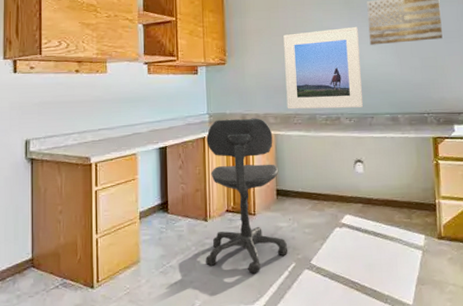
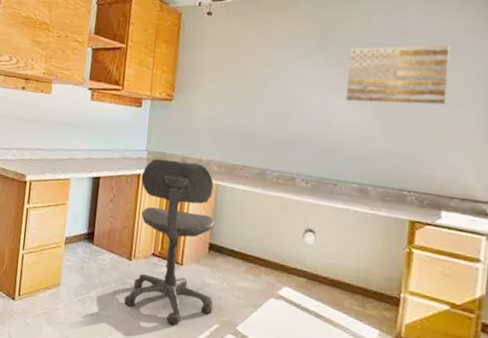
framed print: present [283,26,363,109] -> none [234,76,334,171]

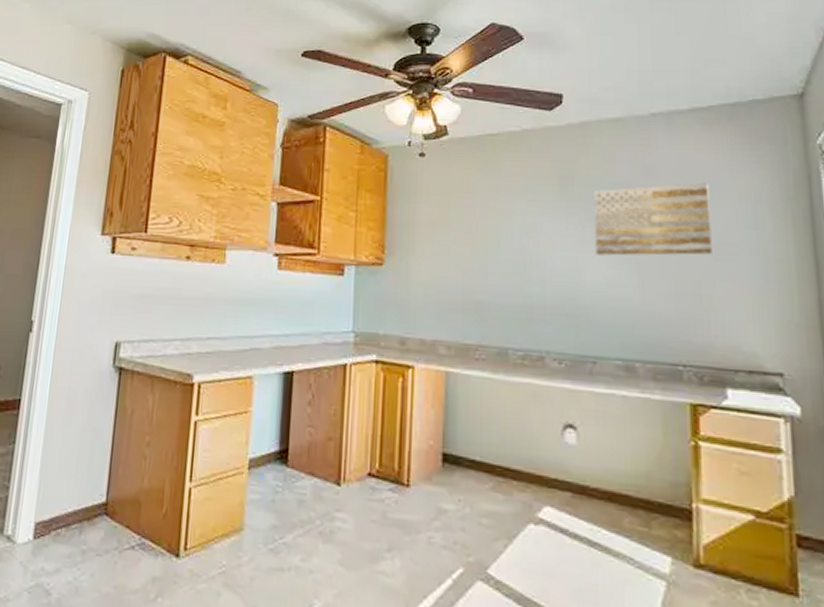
office chair: present [124,158,215,326] -> none [333,341,454,575]

